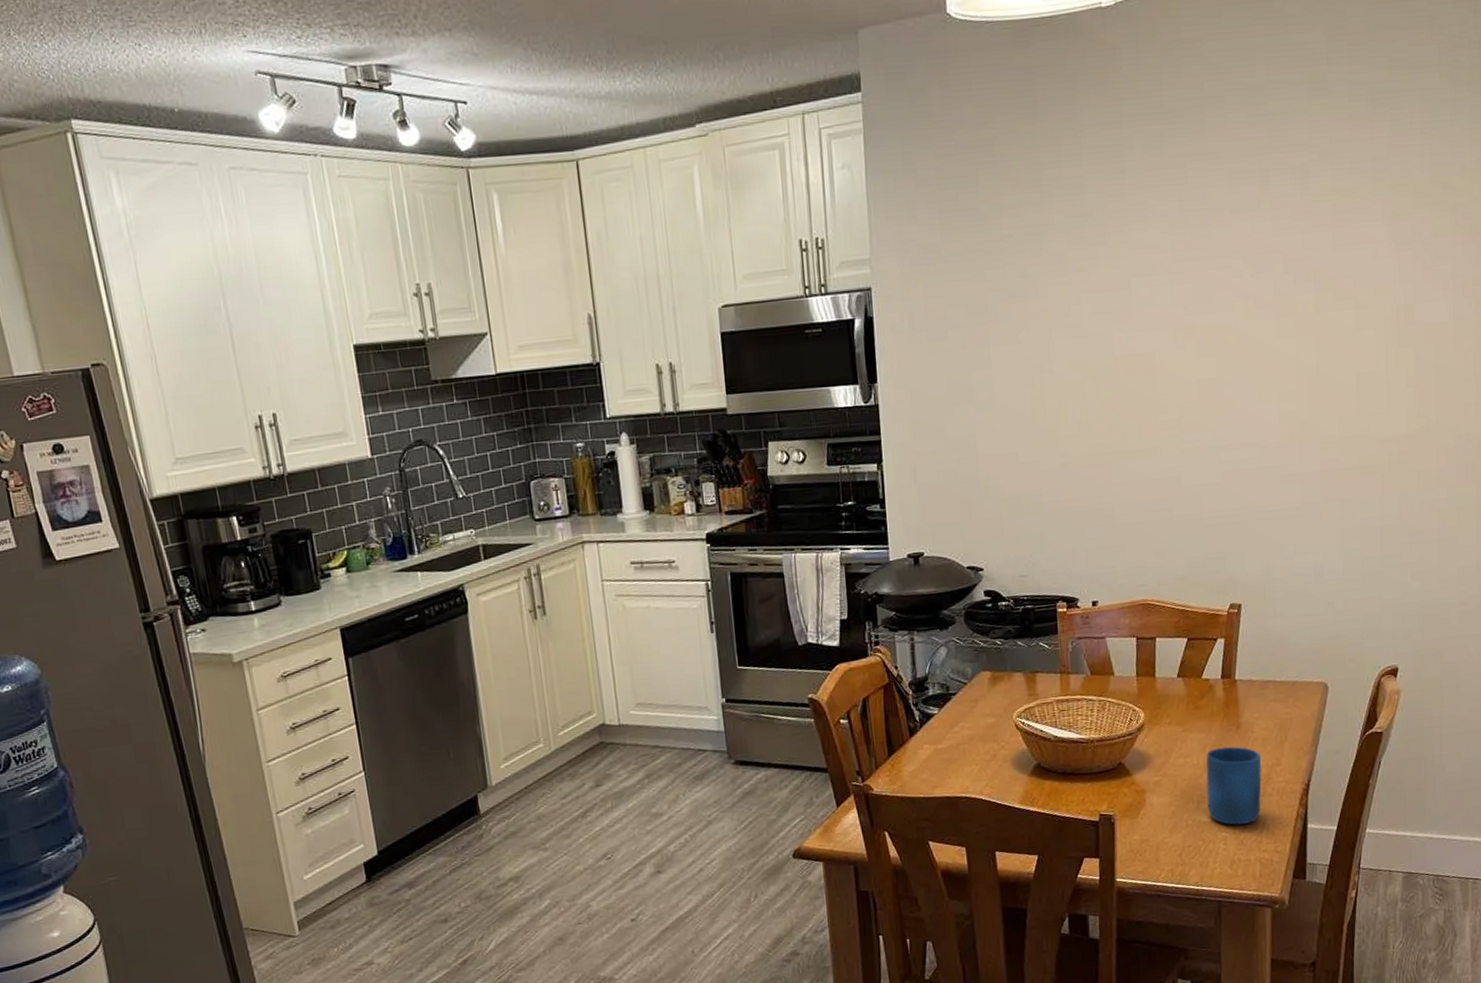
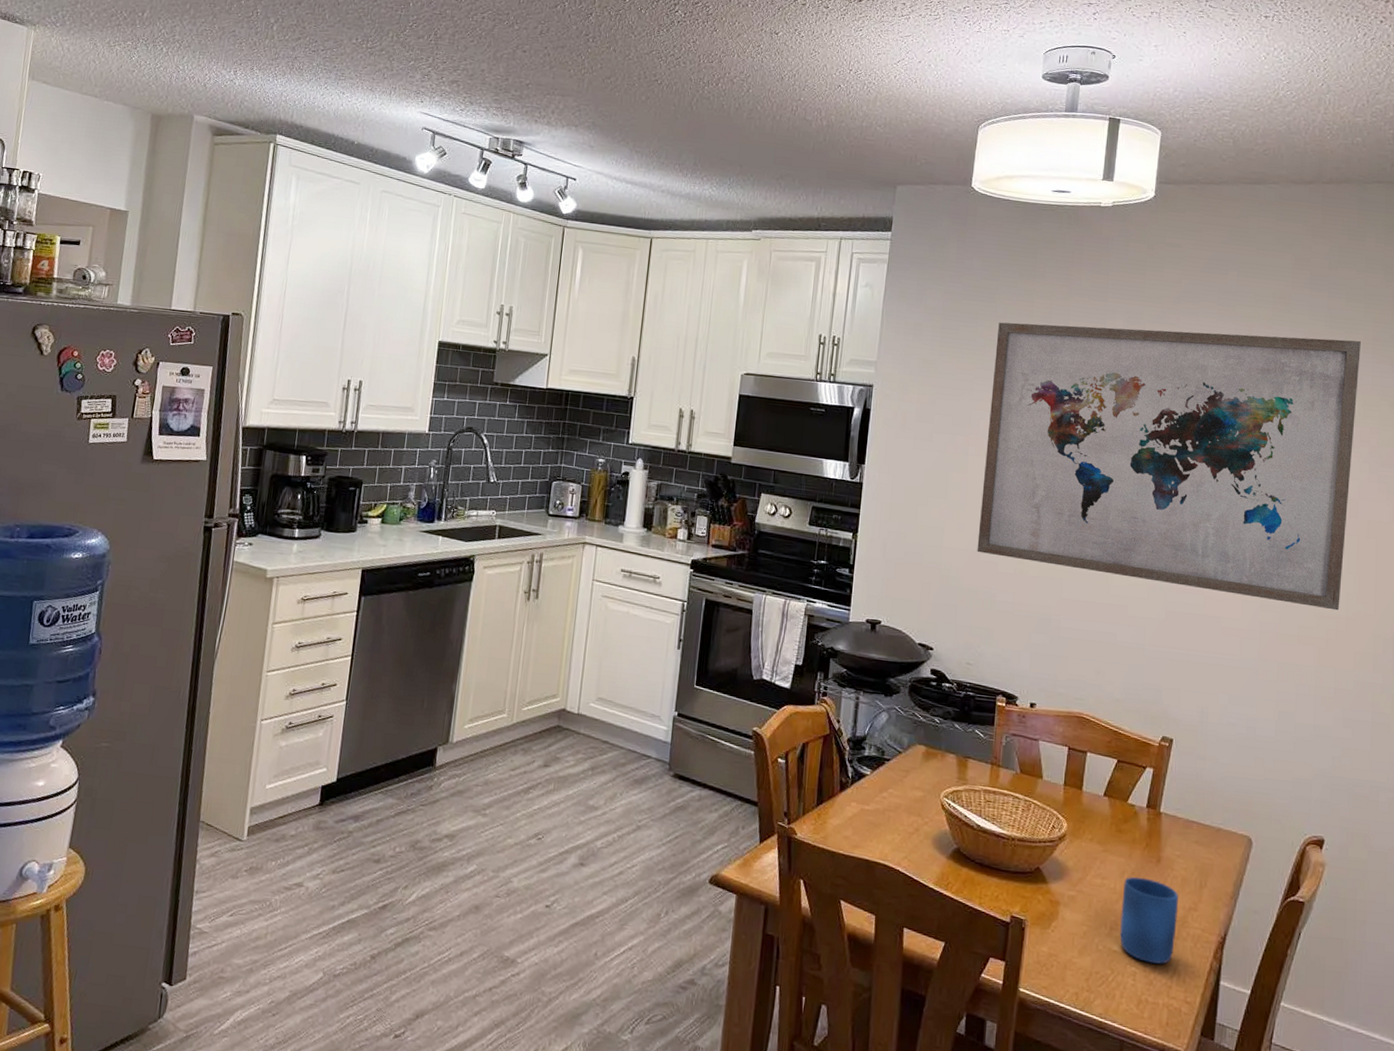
wall art: none [1002,115,1408,455] -> present [977,322,1361,611]

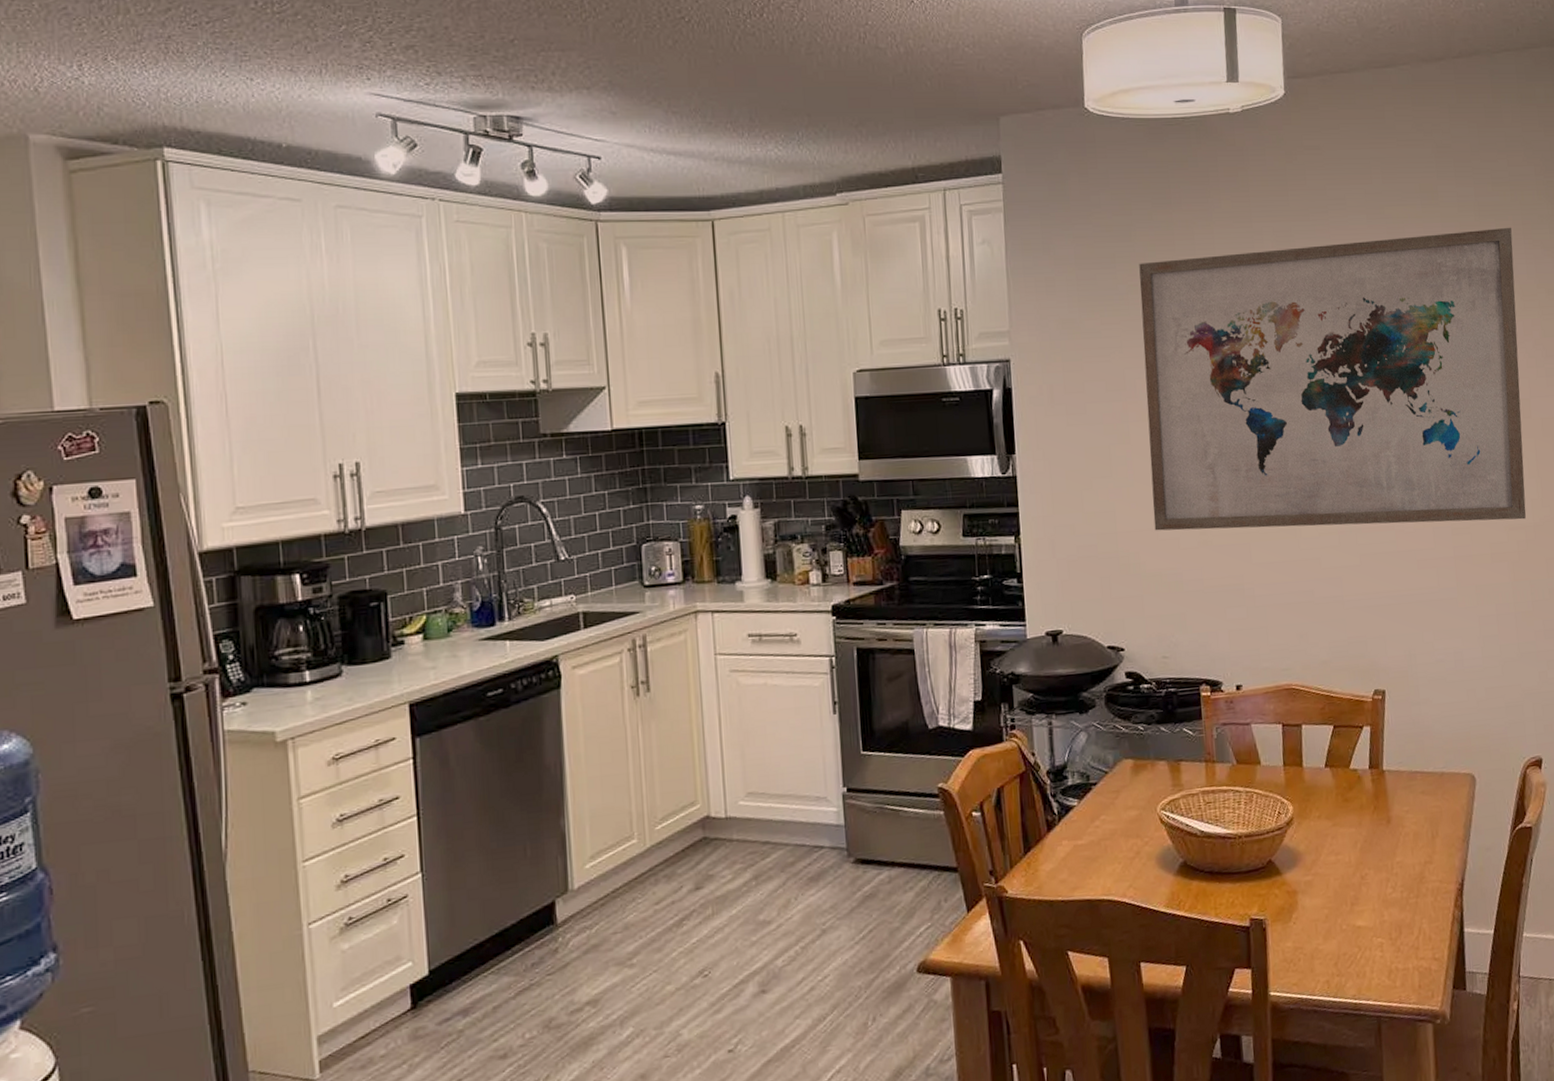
mug: present [1120,877,1179,964] -> none [1358,842,1416,930]

